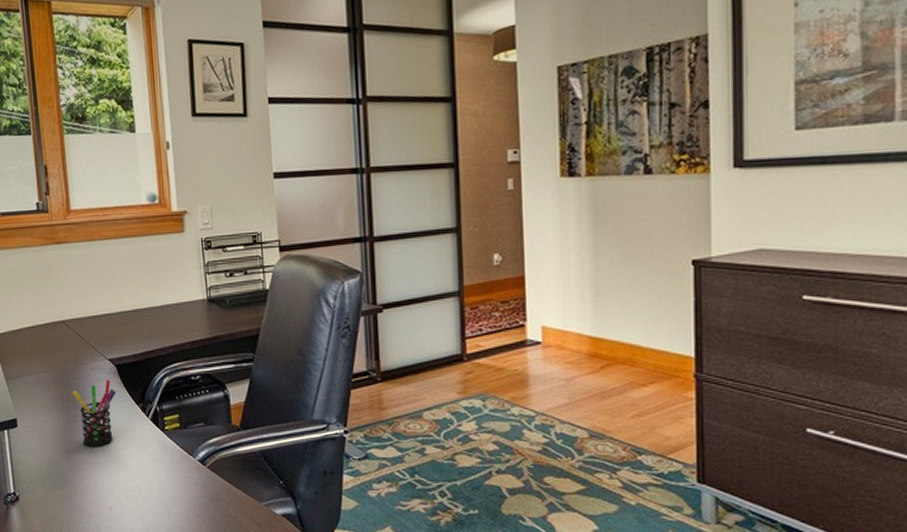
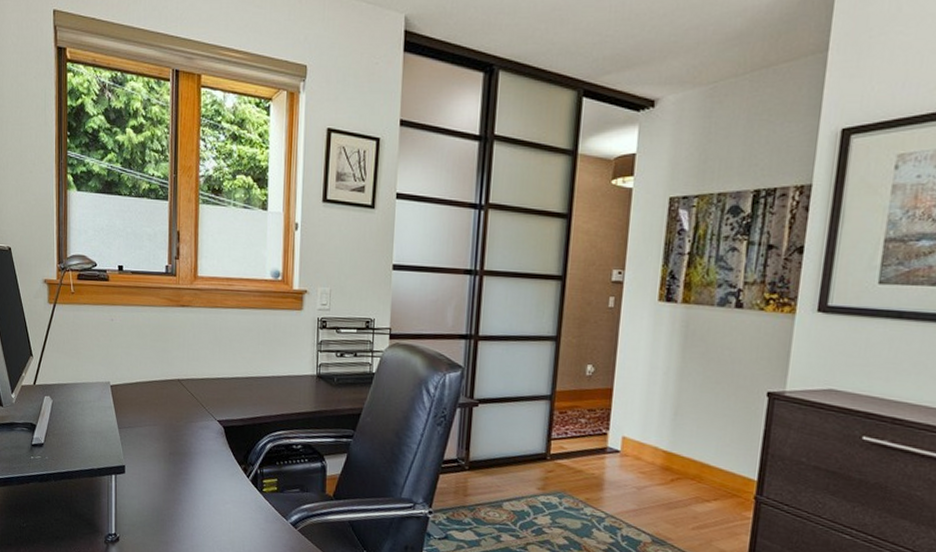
pen holder: present [72,380,116,447] -> none [180,439,221,501]

